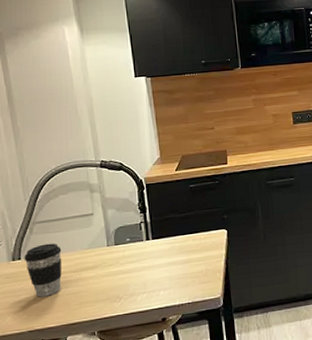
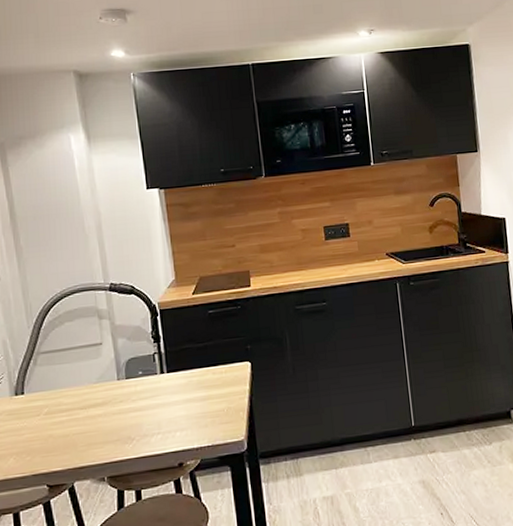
coffee cup: present [24,243,62,298] -> none [27,376,69,437]

